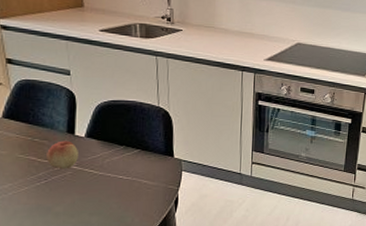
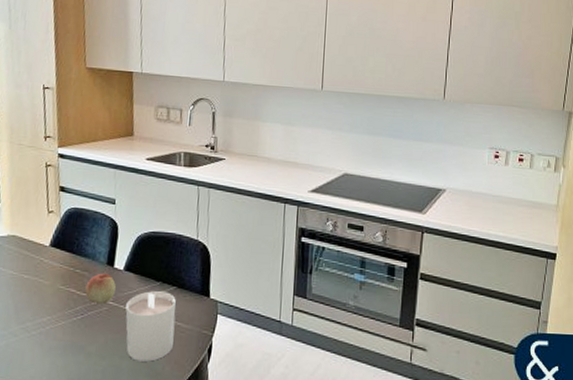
candle: none [91,153,142,216] -> present [125,290,176,362]

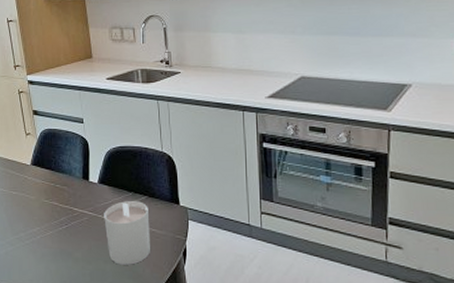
fruit: present [85,273,117,305] -> none [66,186,94,215]

